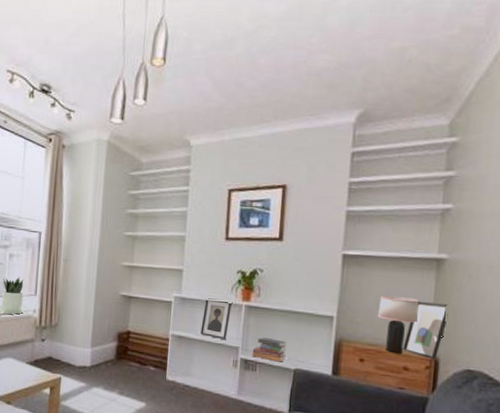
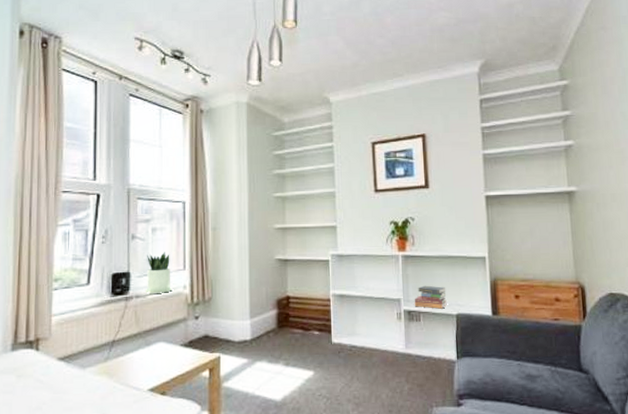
picture frame: present [200,298,232,340] -> none [361,252,389,294]
table lamp: present [377,295,419,354] -> none [524,231,561,287]
picture frame: present [403,301,448,360] -> none [551,233,586,288]

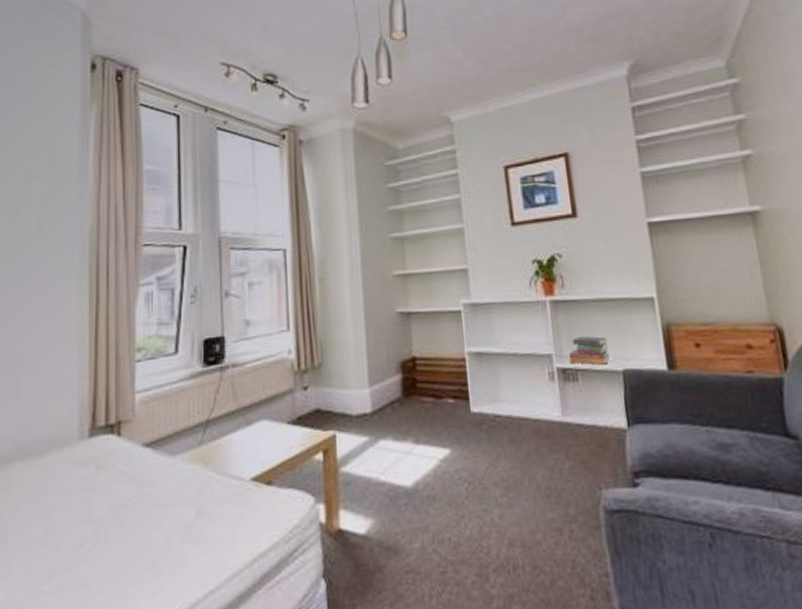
planter: present [145,252,173,294] -> none [242,310,275,361]

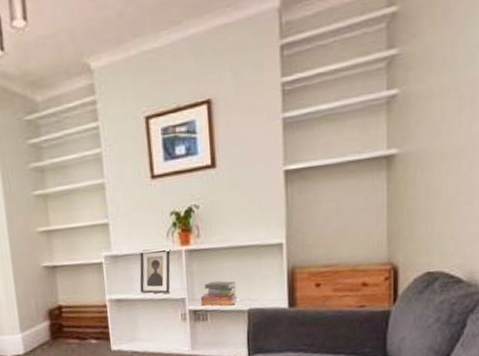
picture frame: none [501,298,535,349] -> present [139,249,171,294]

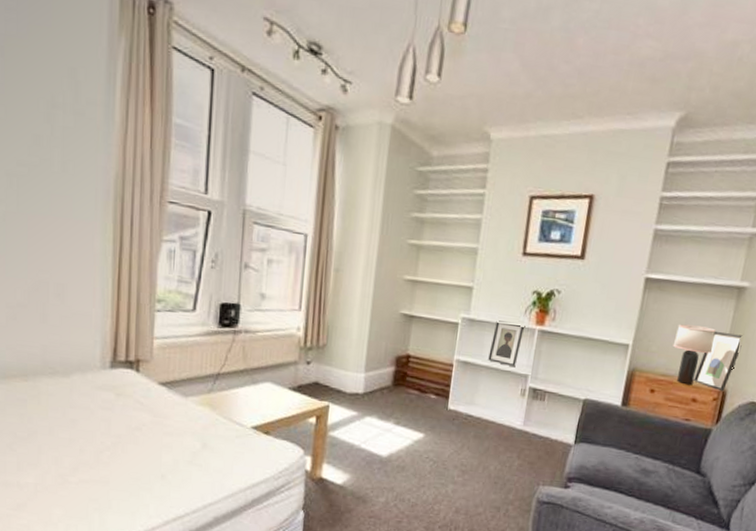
books: present [200,281,238,306] -> none [541,365,578,392]
table lamp: none [329,205,373,271] -> present [672,324,716,385]
picture frame: none [359,205,403,269] -> present [693,331,743,392]

